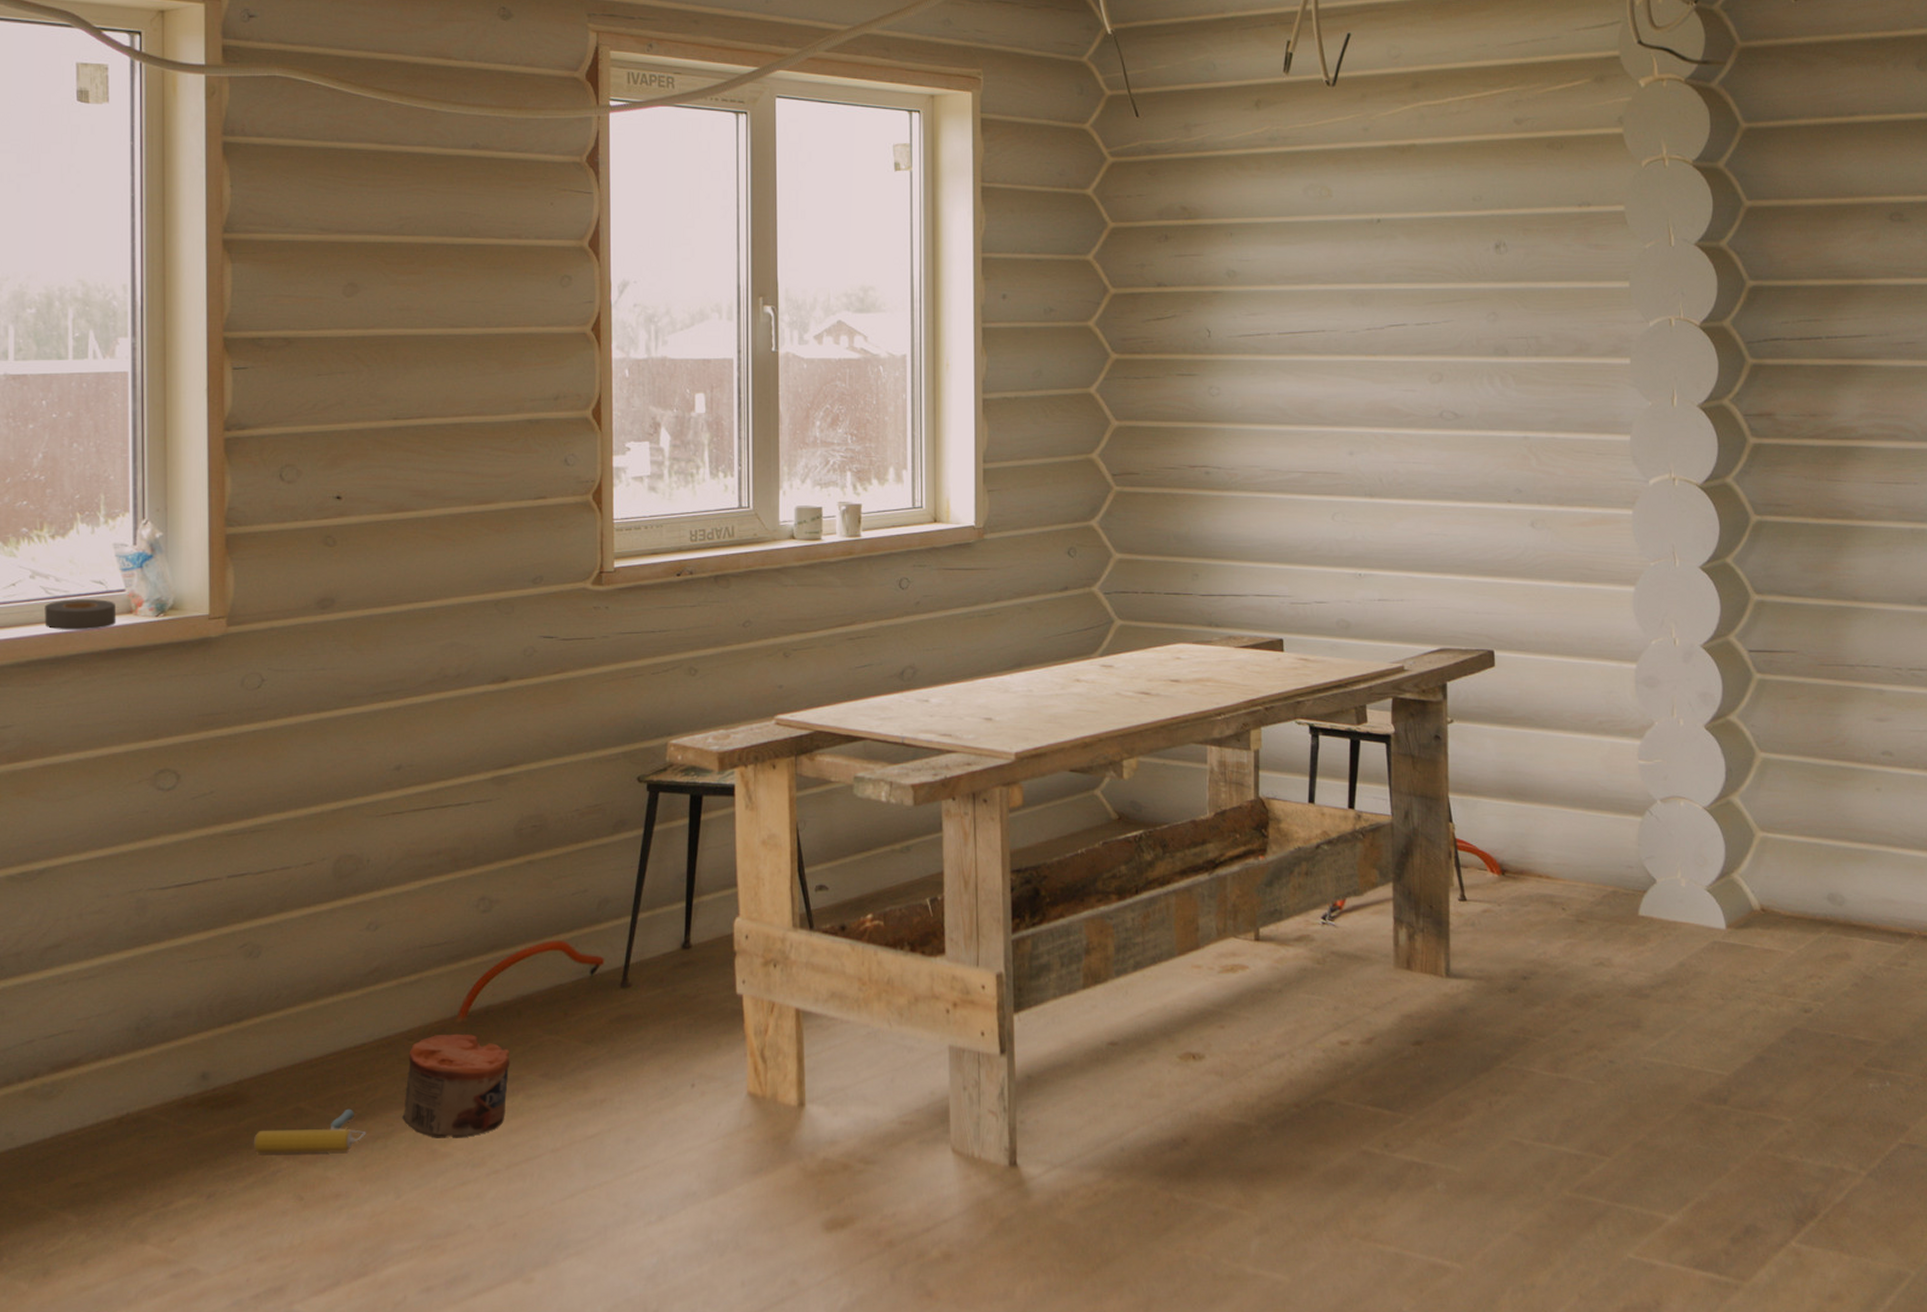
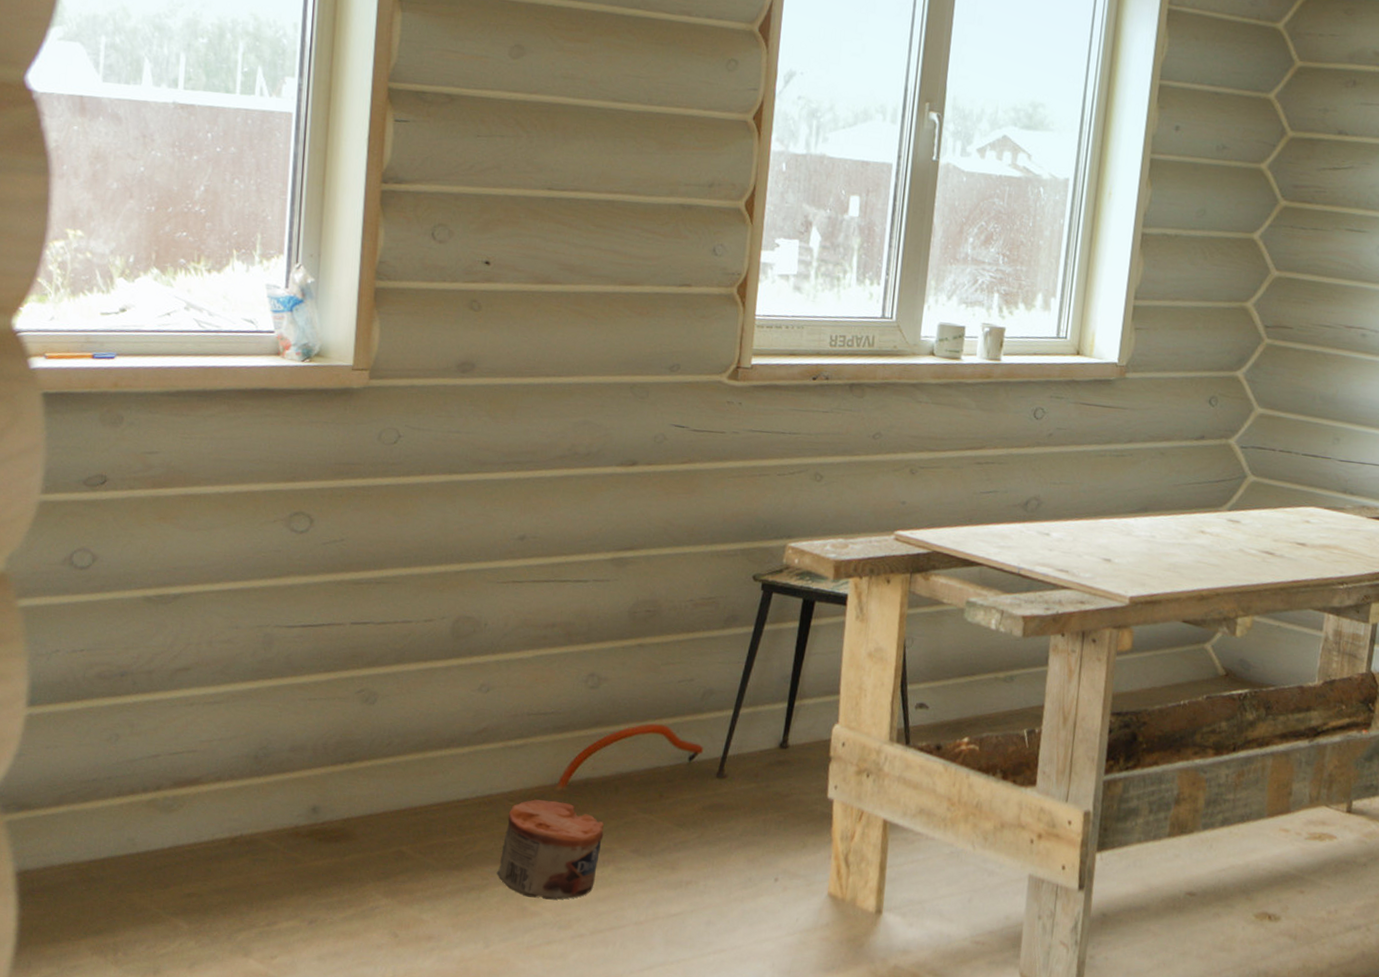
adhesive tape: present [44,599,117,630] -> none [195,335,265,368]
paint roller: present [253,1108,366,1154] -> none [355,858,462,899]

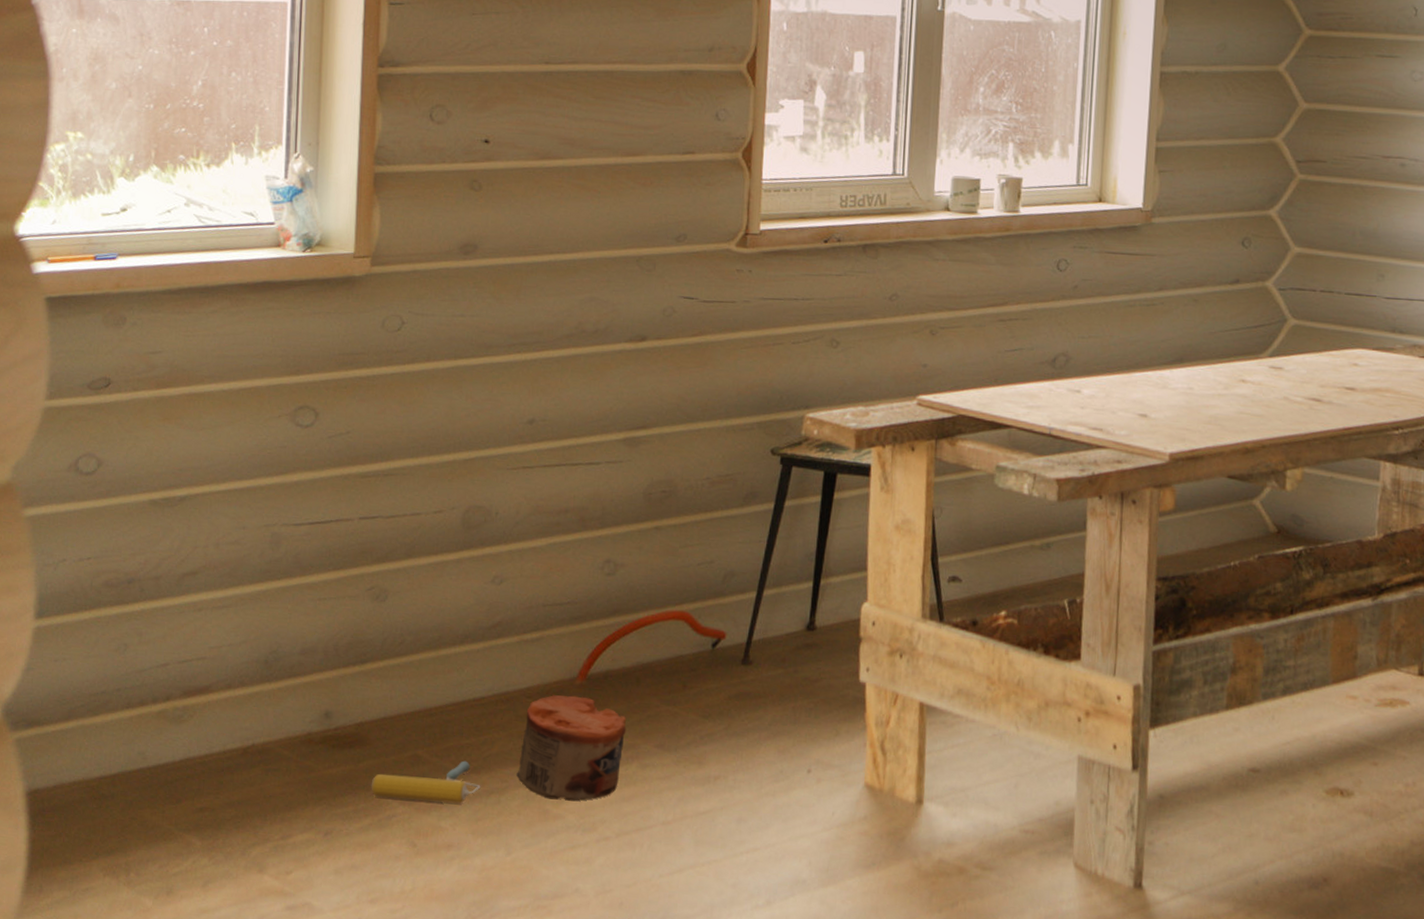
paint roller: none [355,858,462,899] -> present [371,760,481,804]

